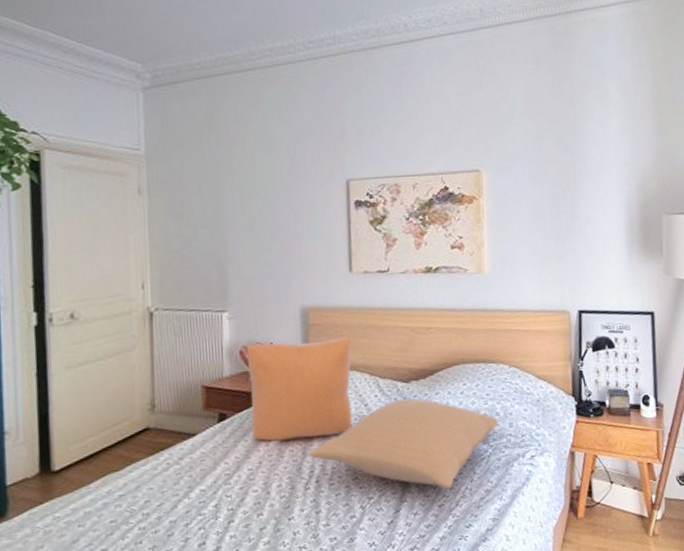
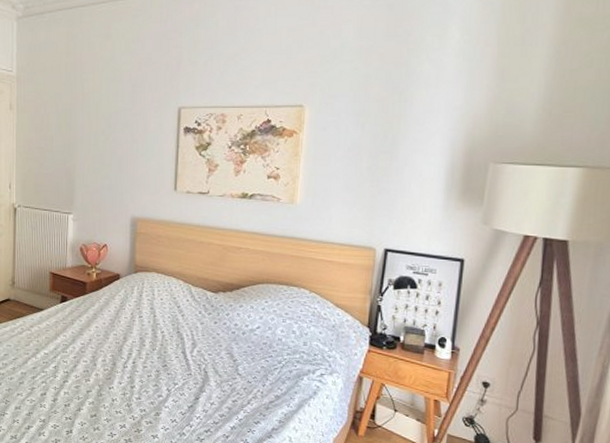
pillow: present [245,336,353,441] -> none [85,243,172,327]
pillow: present [307,398,499,490] -> none [128,306,295,389]

